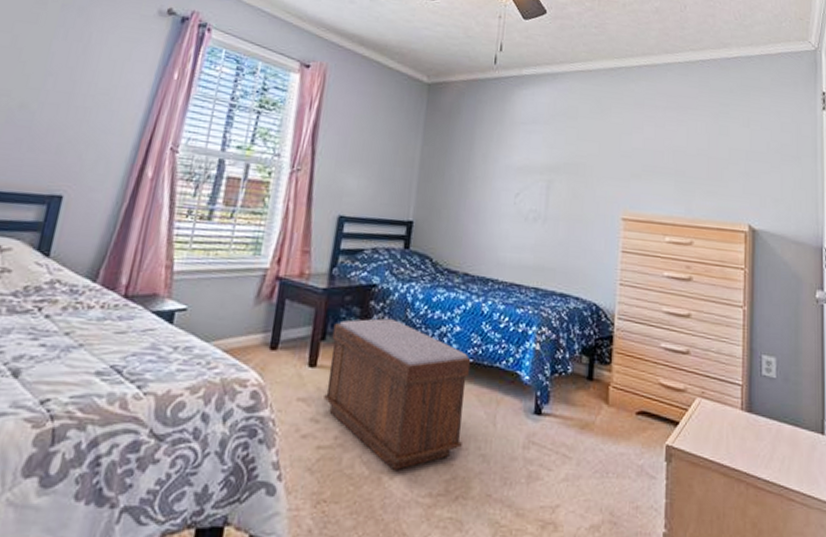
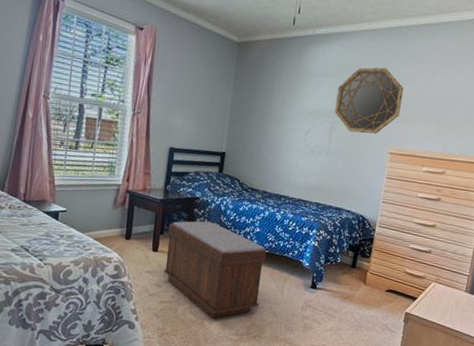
home mirror: none [550,113,631,195] -> present [335,67,404,134]

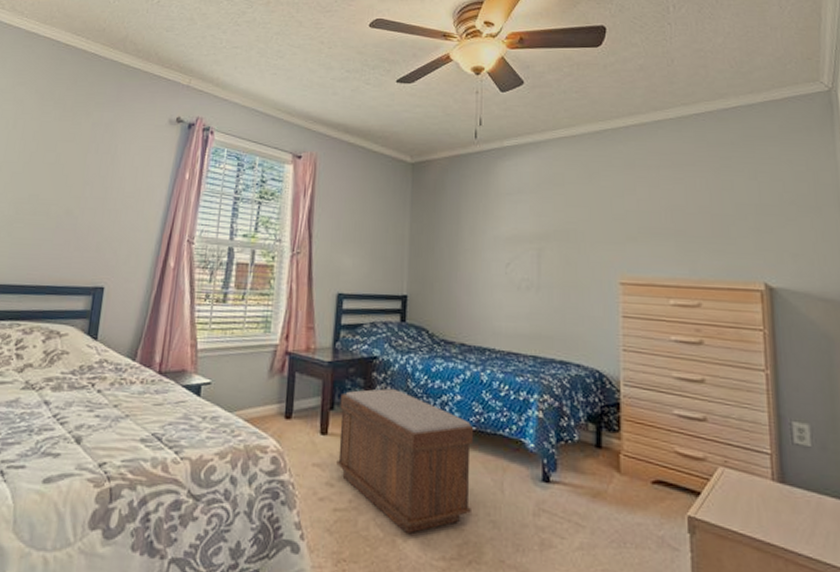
home mirror: present [335,67,404,134] -> none [540,178,624,260]

